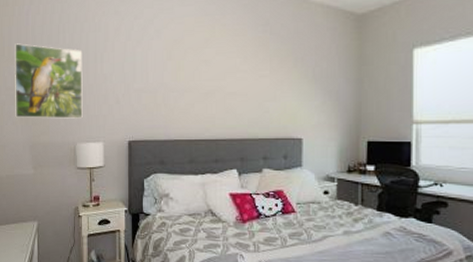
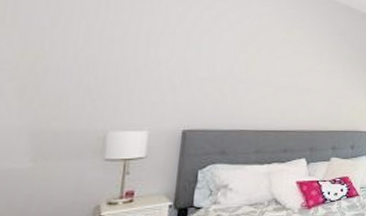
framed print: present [15,43,83,119] -> none [10,11,131,104]

